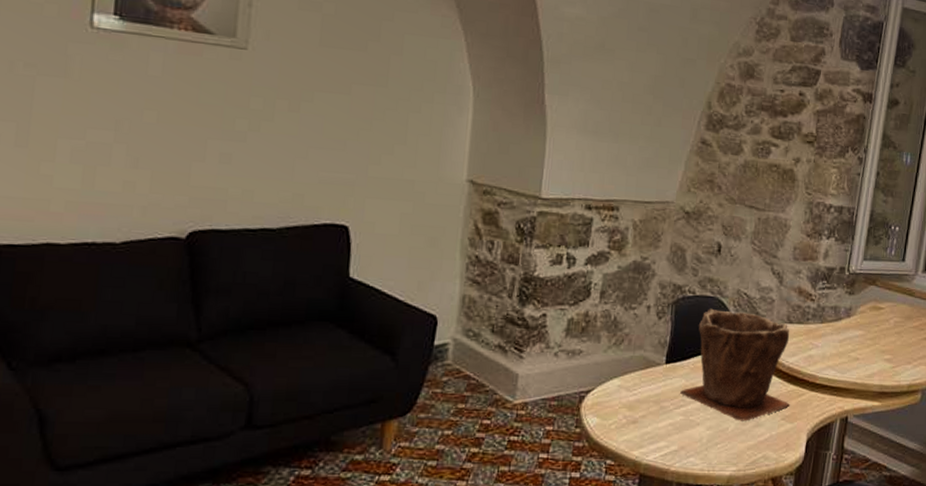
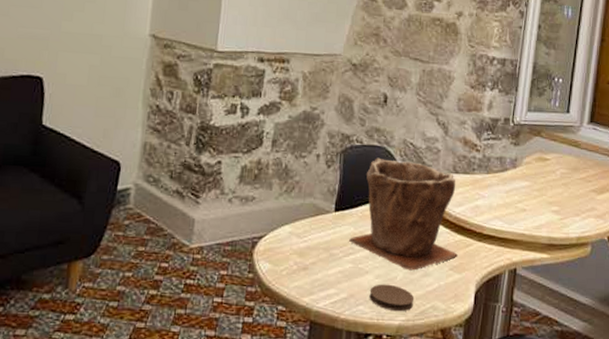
coaster: none [700,435,746,461] -> present [369,284,415,311]

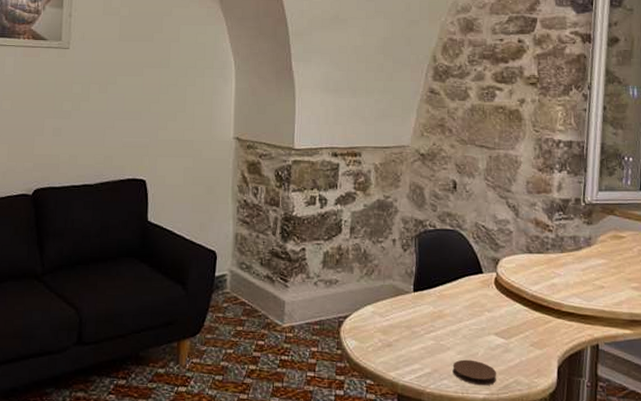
plant pot: present [349,157,458,271] -> none [429,240,537,347]

